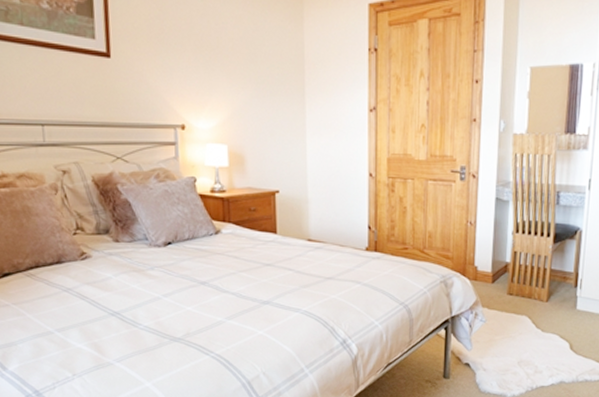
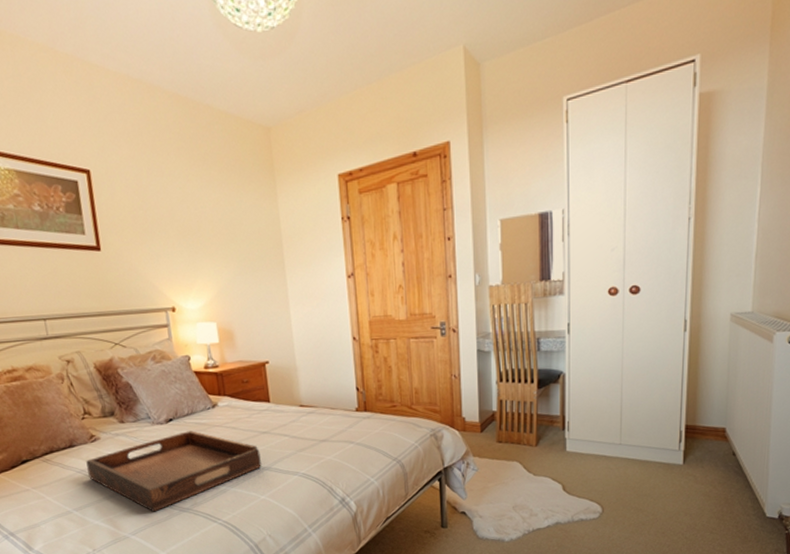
serving tray: none [74,256,262,339] -> present [86,431,262,512]

